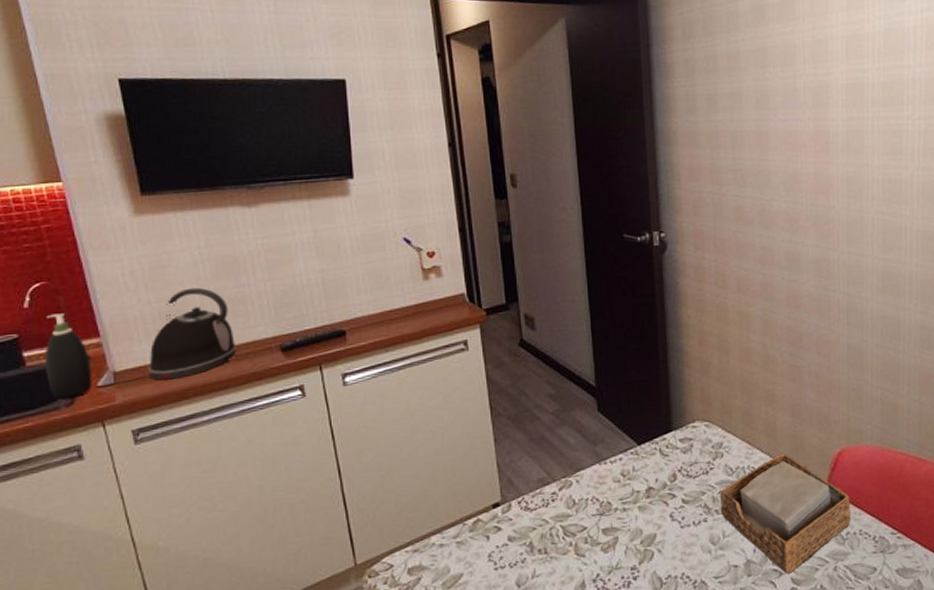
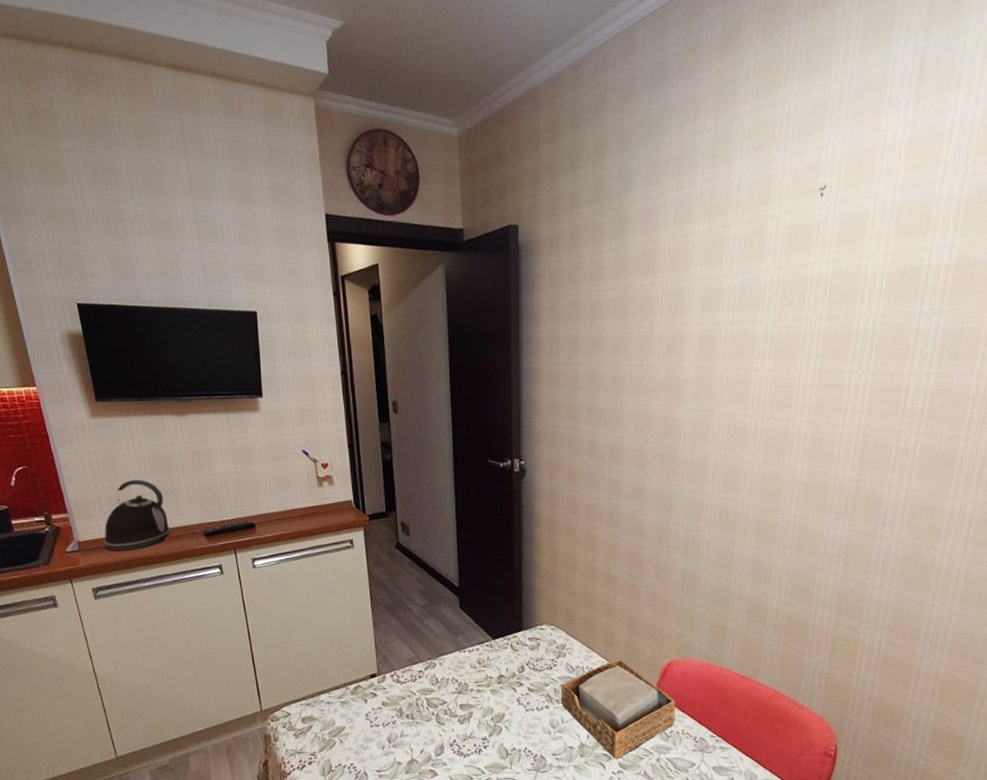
soap dispenser: present [44,313,92,399] -> none [27,492,63,558]

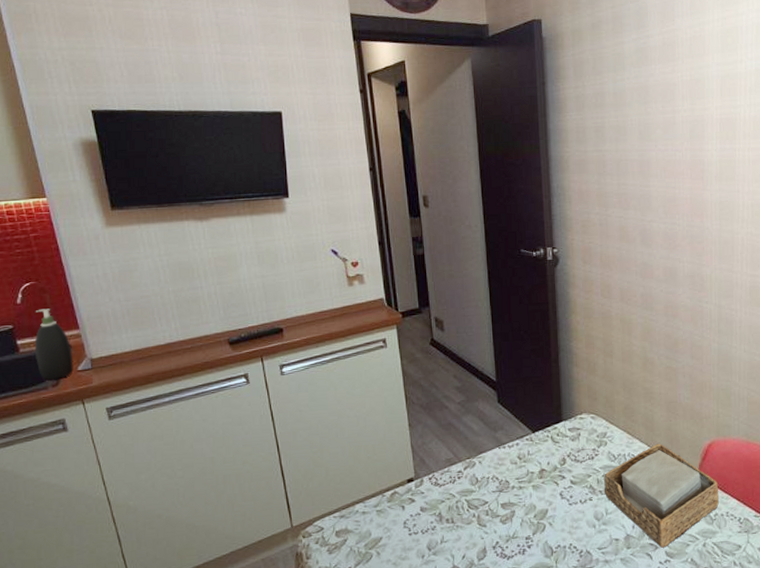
soap dispenser: none [27,492,63,558] -> present [34,308,74,380]
kettle: present [103,479,171,551] -> none [118,289,193,367]

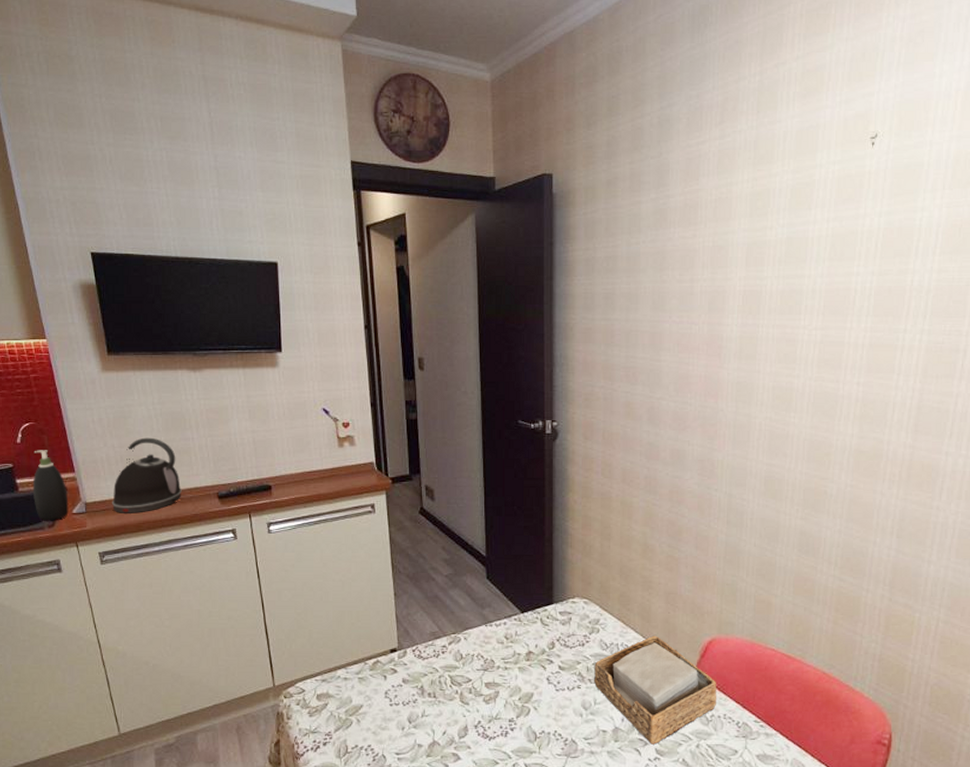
kettle: none [118,289,193,367] -> present [111,437,183,513]

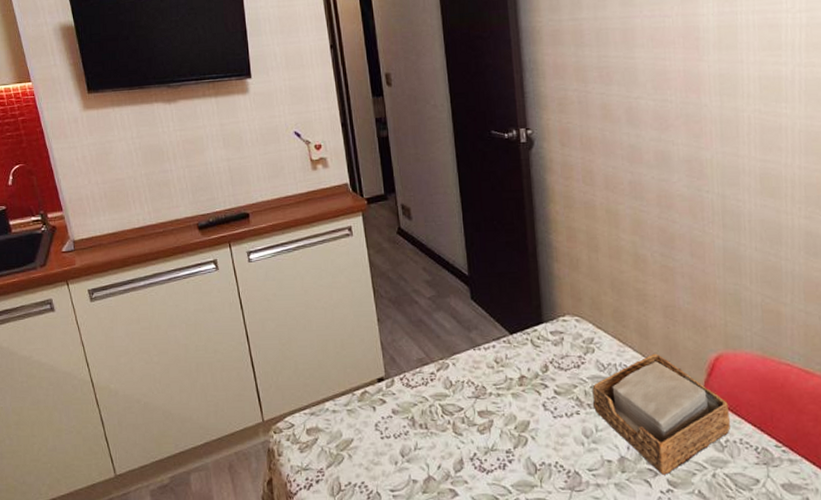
soap dispenser: present [32,450,69,520] -> none [24,190,59,260]
kettle: present [111,437,183,513] -> none [97,172,165,250]

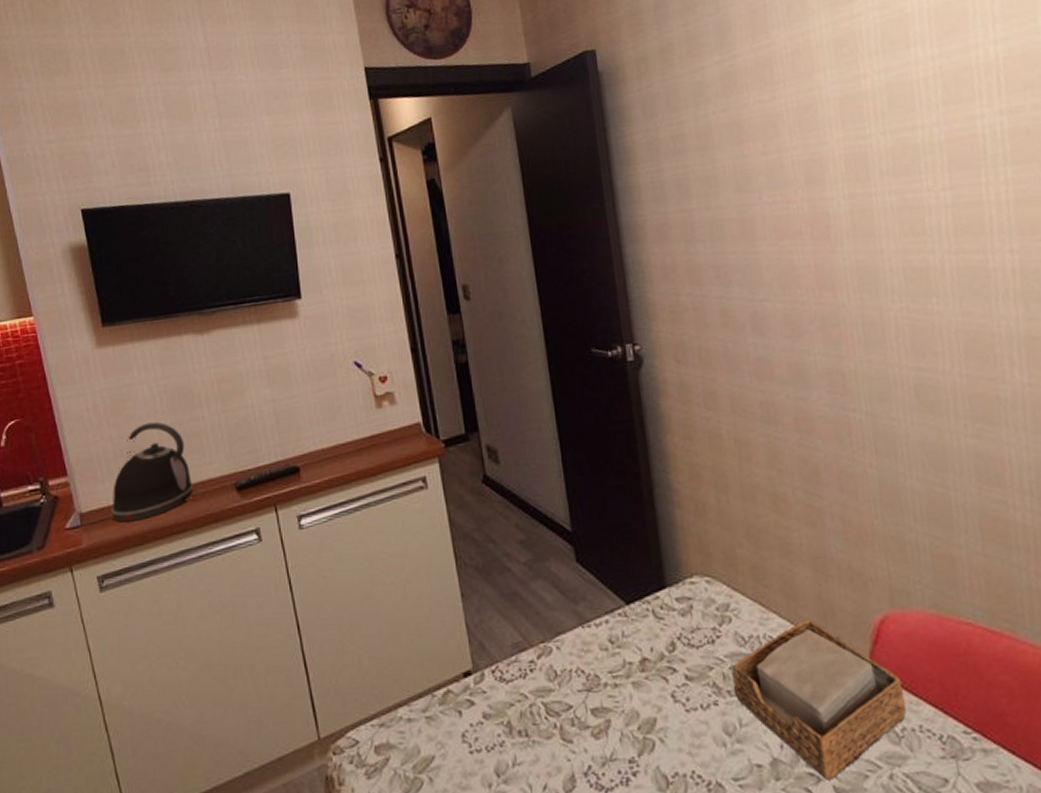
kettle: none [97,172,165,250] -> present [110,421,195,523]

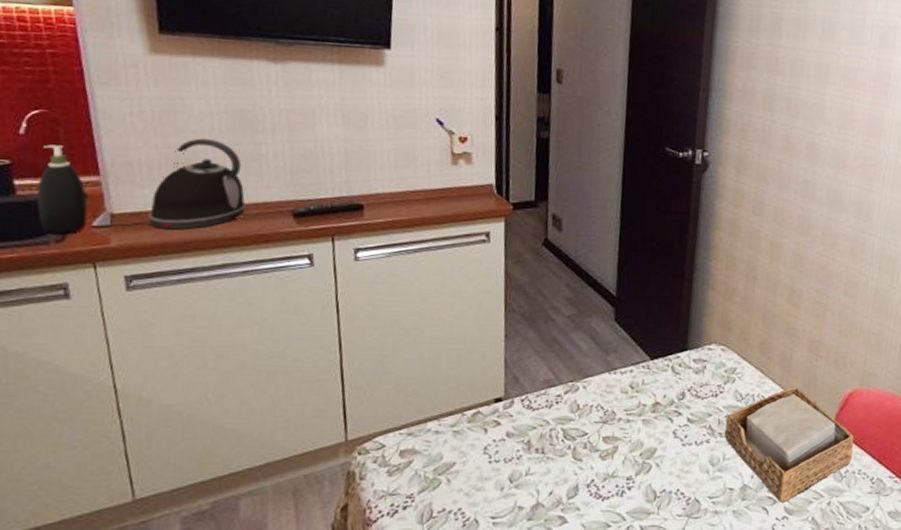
soap dispenser: none [19,451,61,541] -> present [36,144,88,234]

